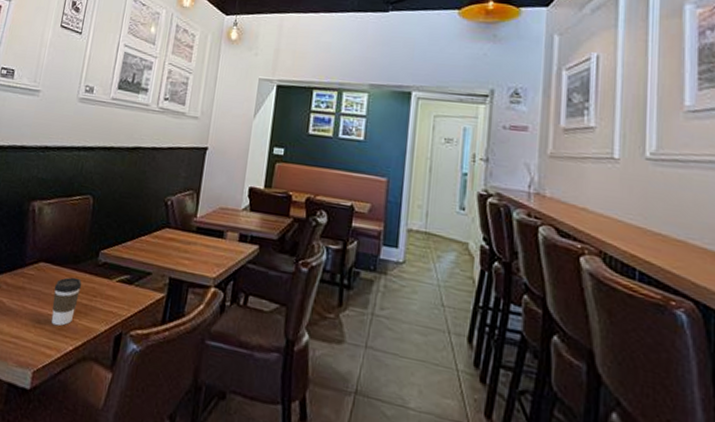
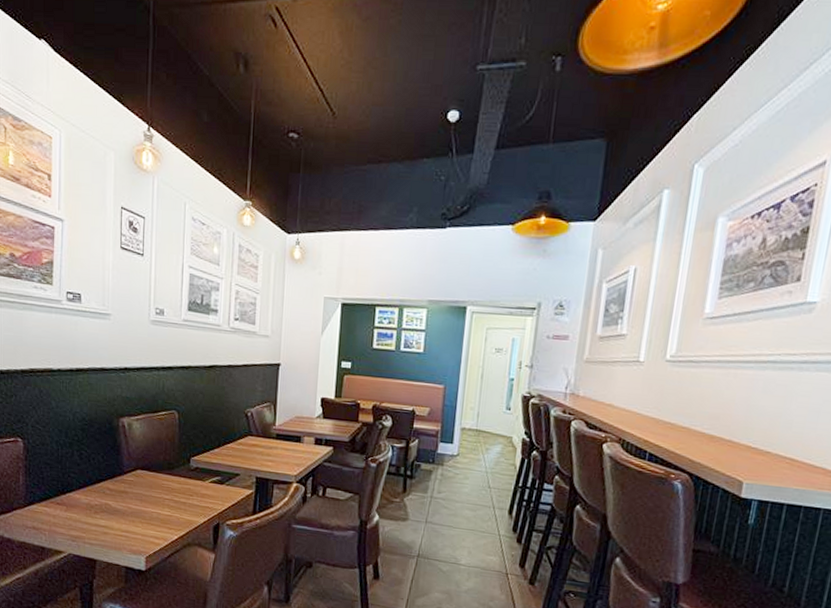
coffee cup: present [51,277,82,326] -> none [153,481,179,521]

